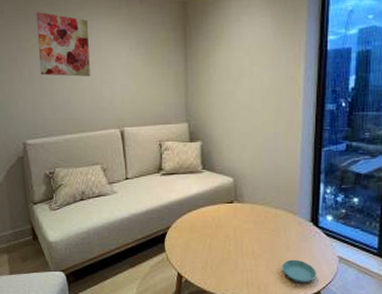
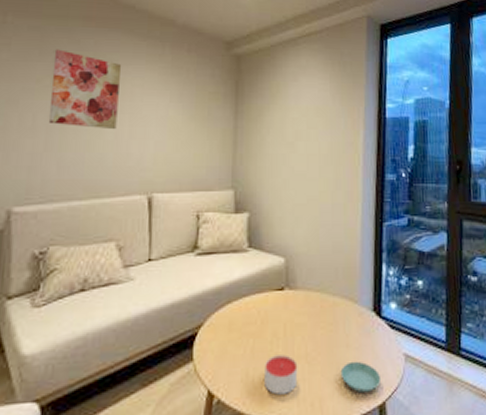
candle: none [220,251,247,279] -> present [264,355,298,395]

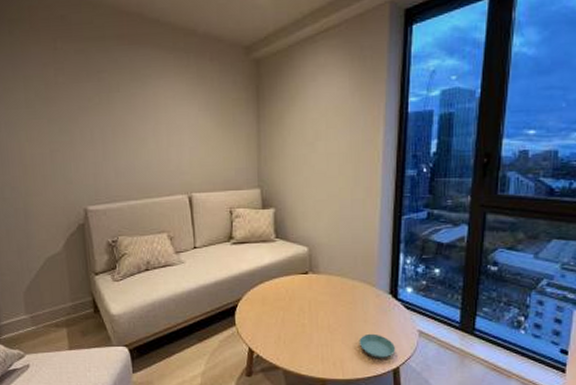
wall art: present [48,49,121,130] -> none [98,69,157,140]
candle: present [264,355,298,395] -> none [293,325,322,355]

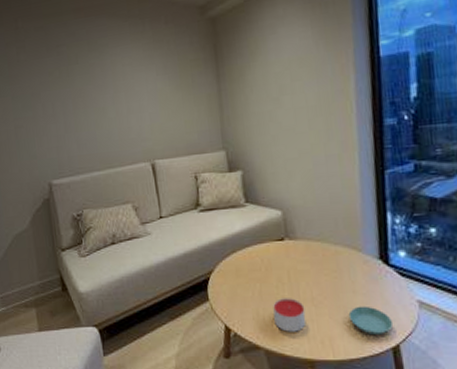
candle: none [293,325,322,355] -> present [273,298,306,332]

